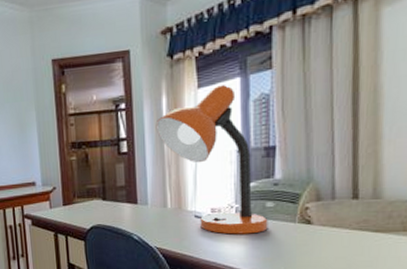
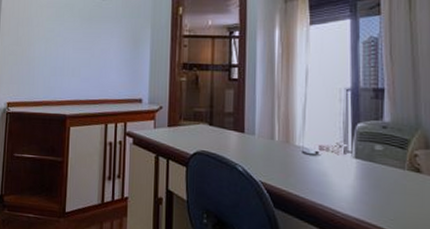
desk lamp: present [155,85,268,235] -> none [267,25,377,178]

